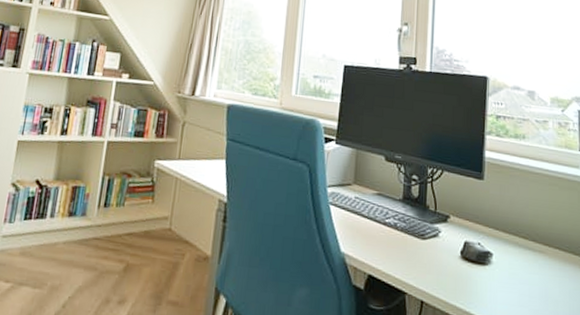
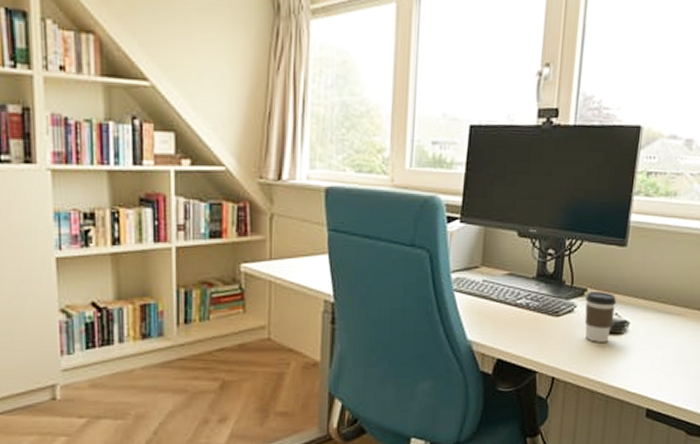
coffee cup: none [449,219,479,271] -> present [584,292,617,342]

